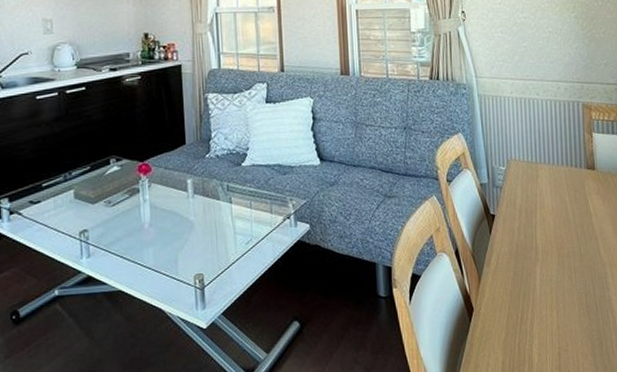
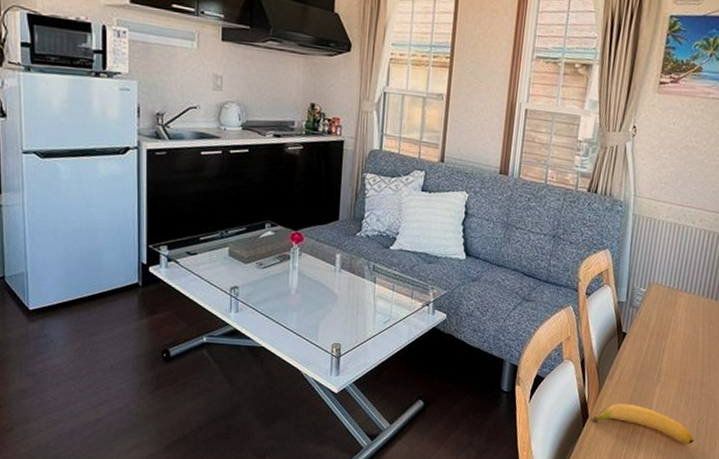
banana: none [477,289,586,323] -> present [592,404,694,445]

